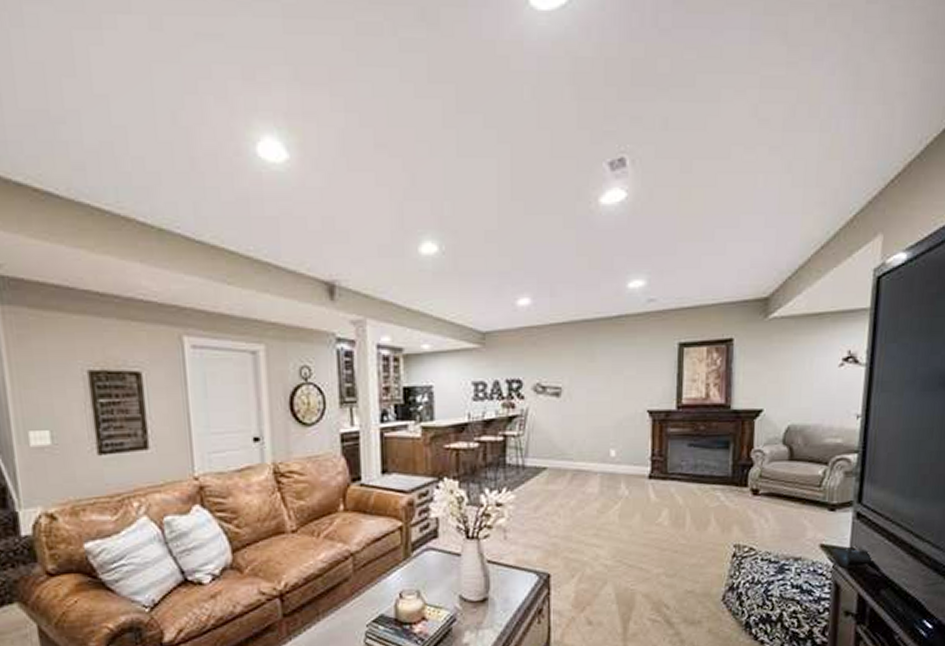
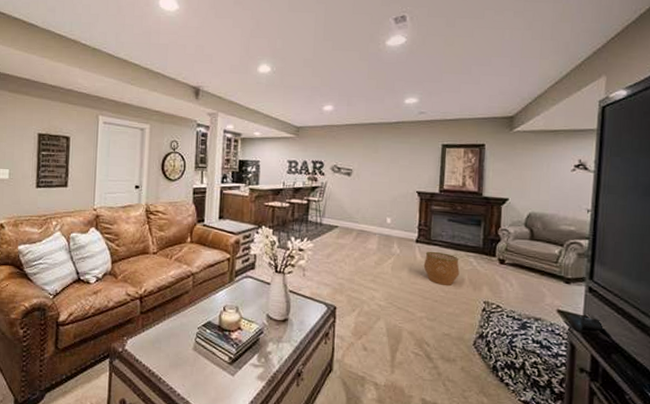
basket: none [659,488,704,532] -> present [423,251,460,287]

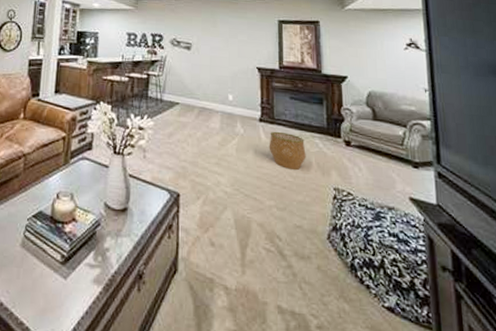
control: present [568,314,615,339] -> none [421,203,472,232]

